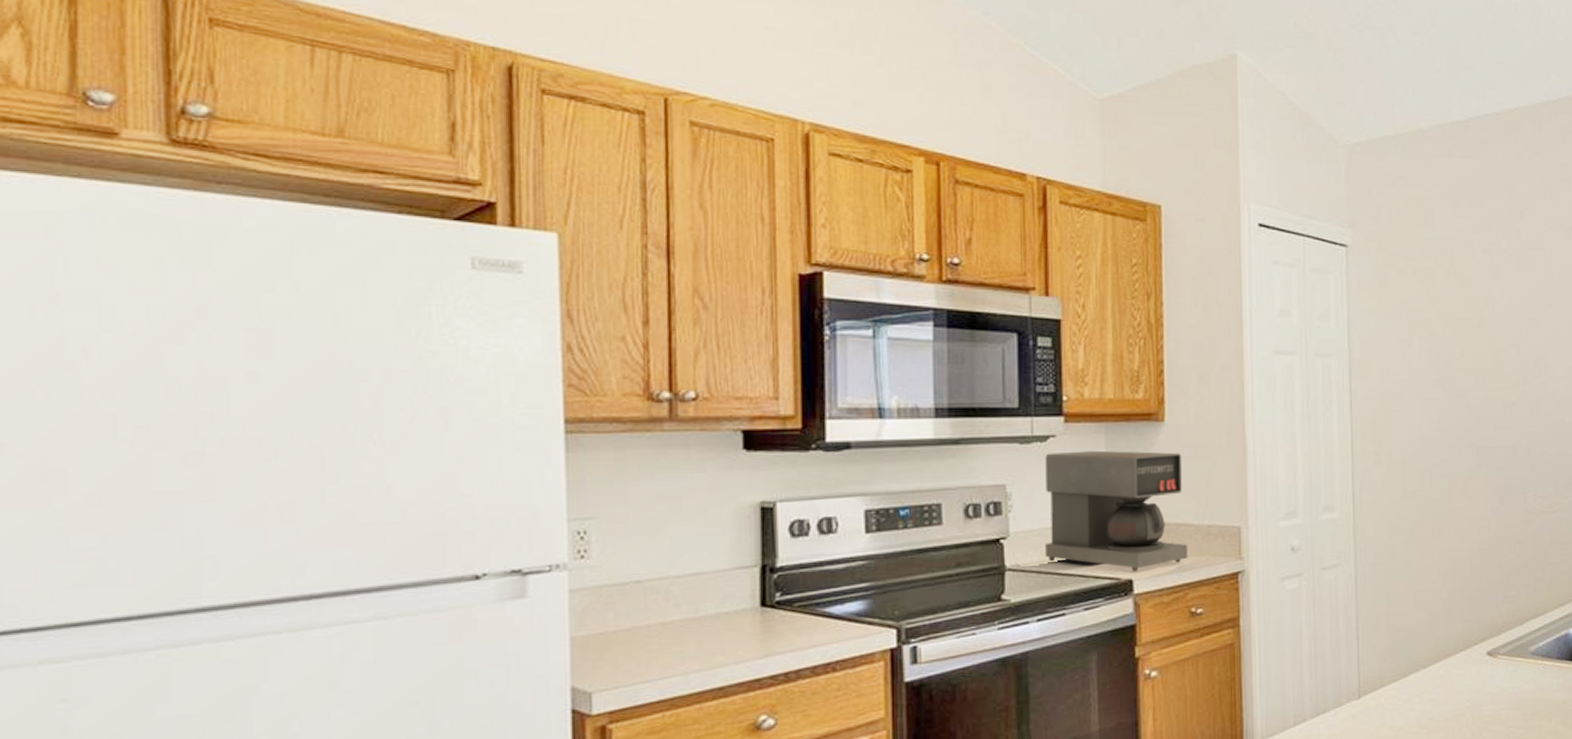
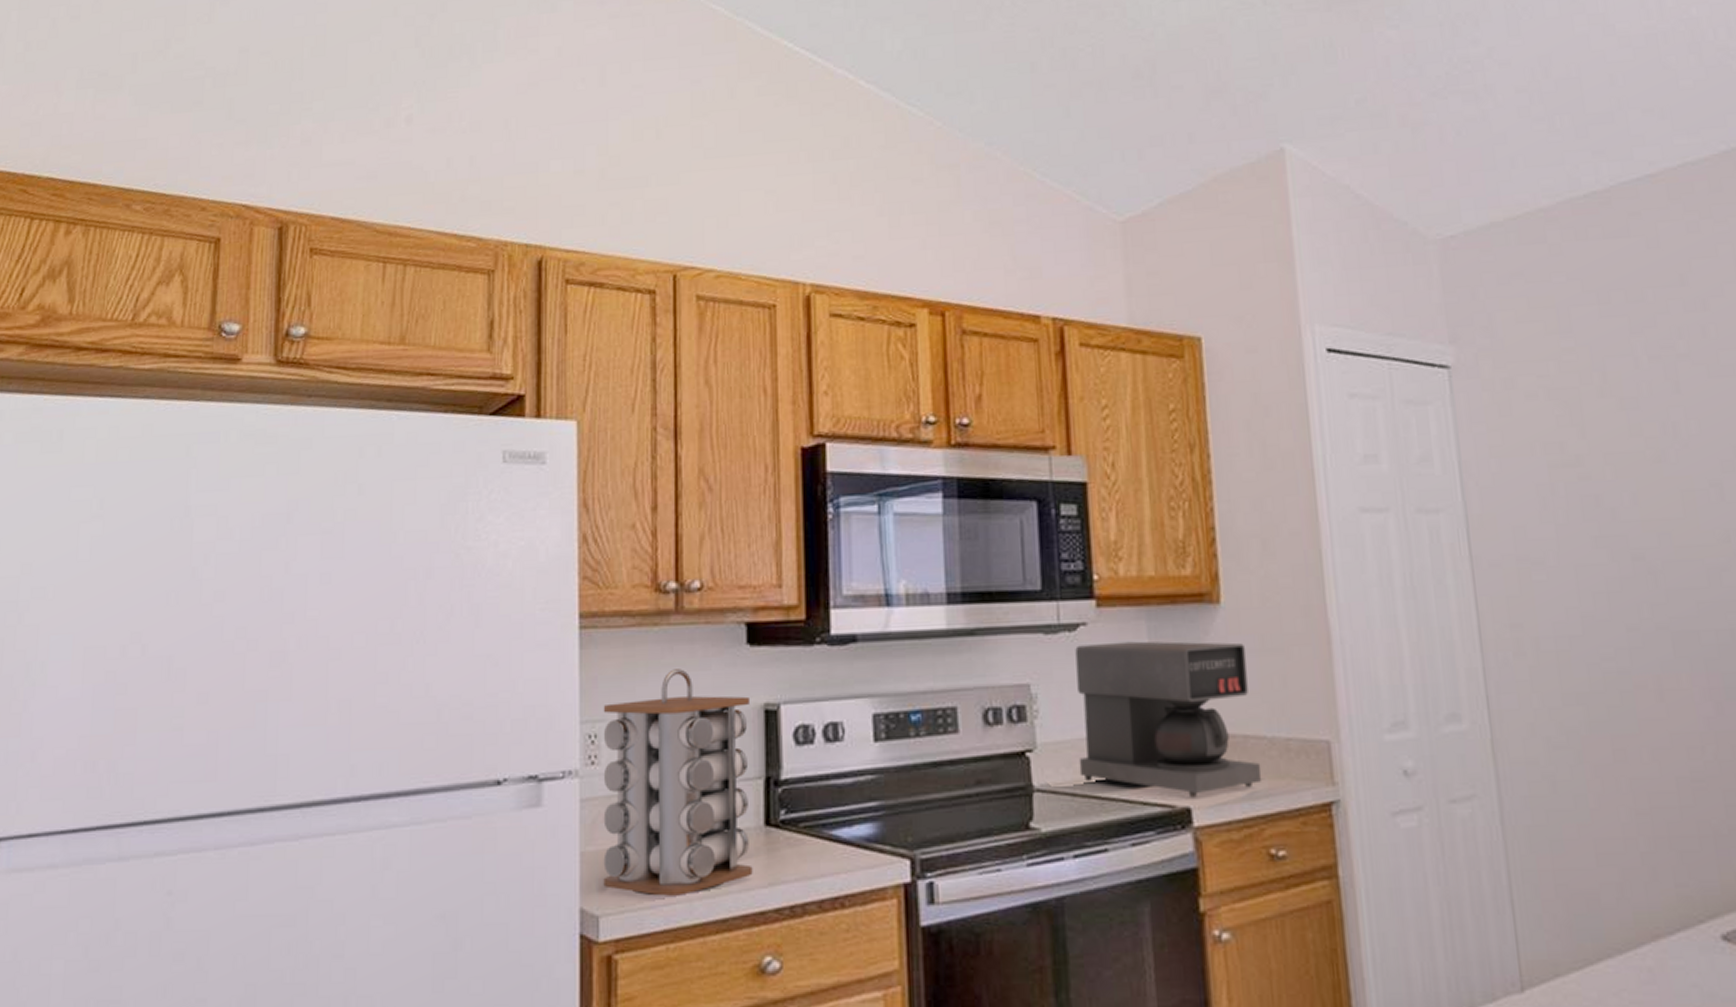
spice rack: none [592,471,749,672] -> present [603,669,753,896]

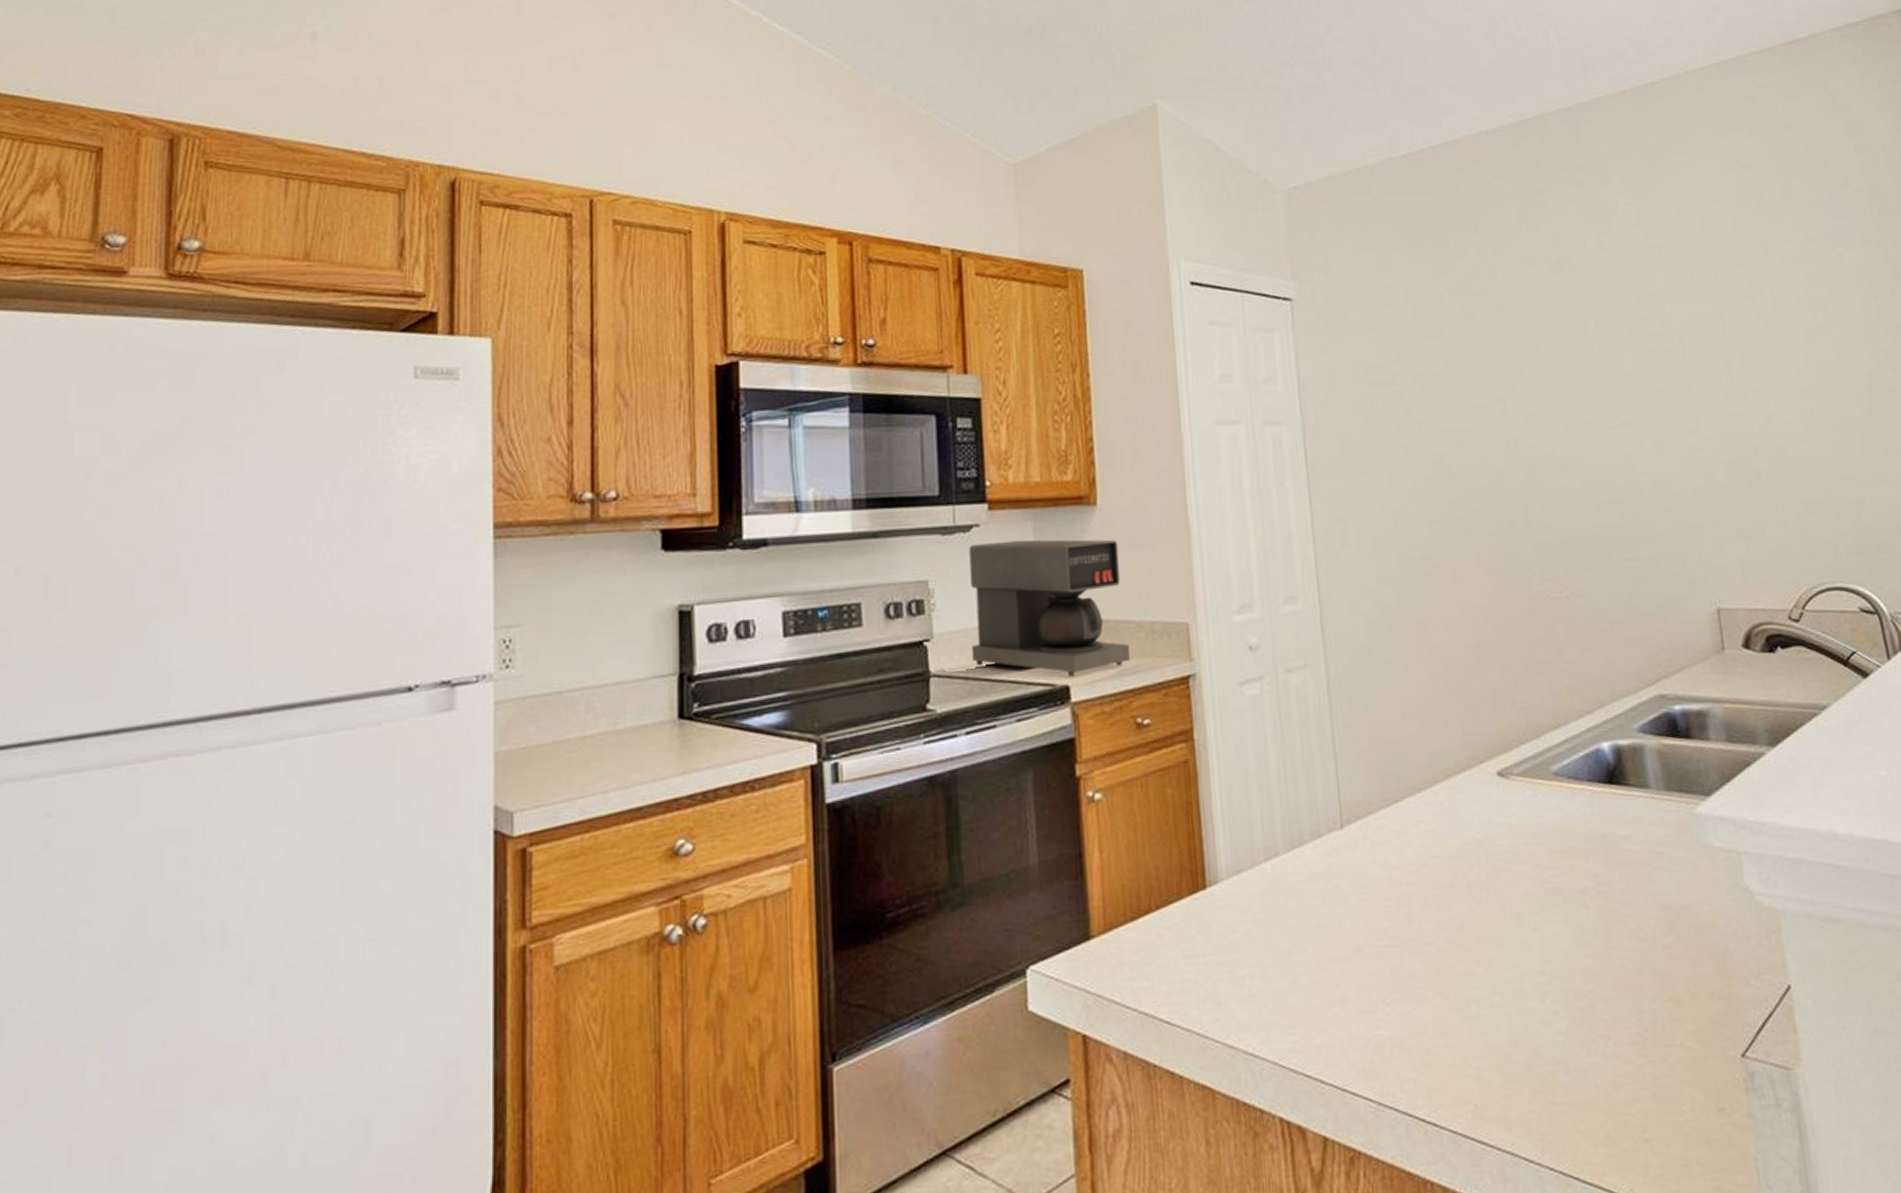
spice rack: present [603,669,753,896] -> none [518,574,667,790]

